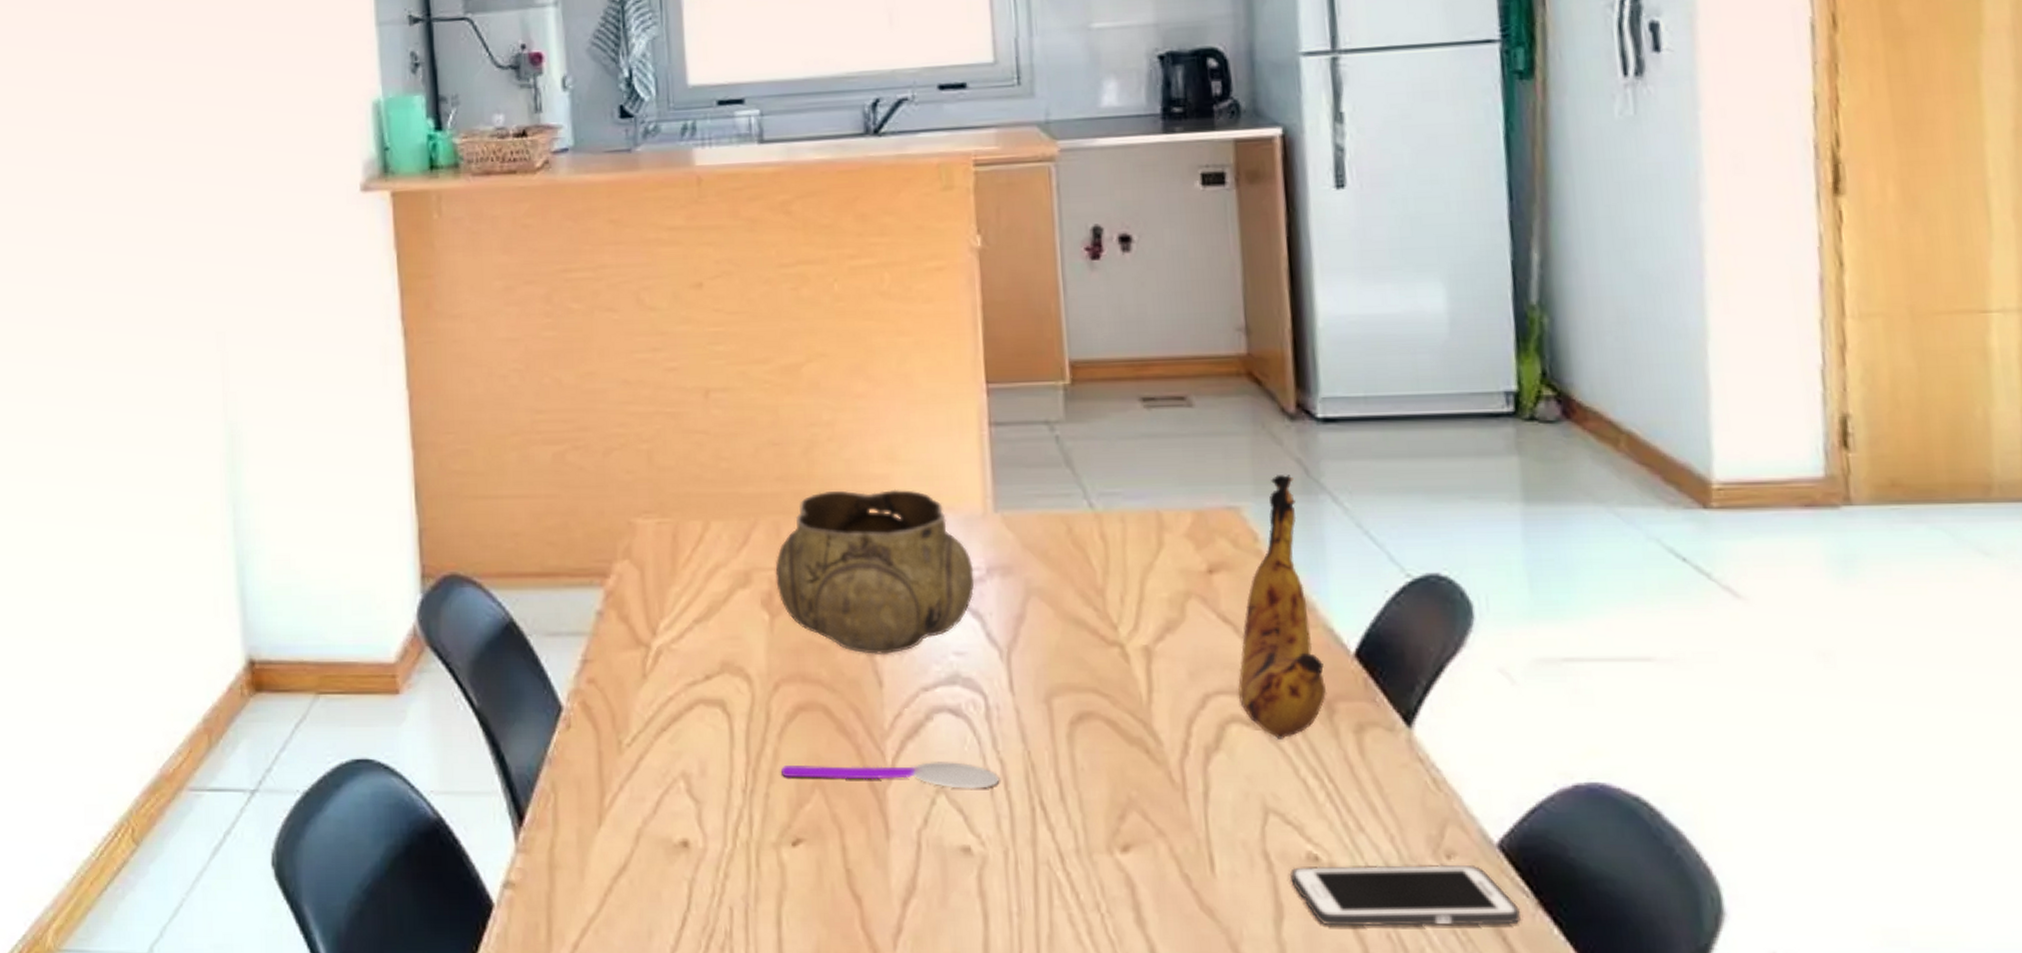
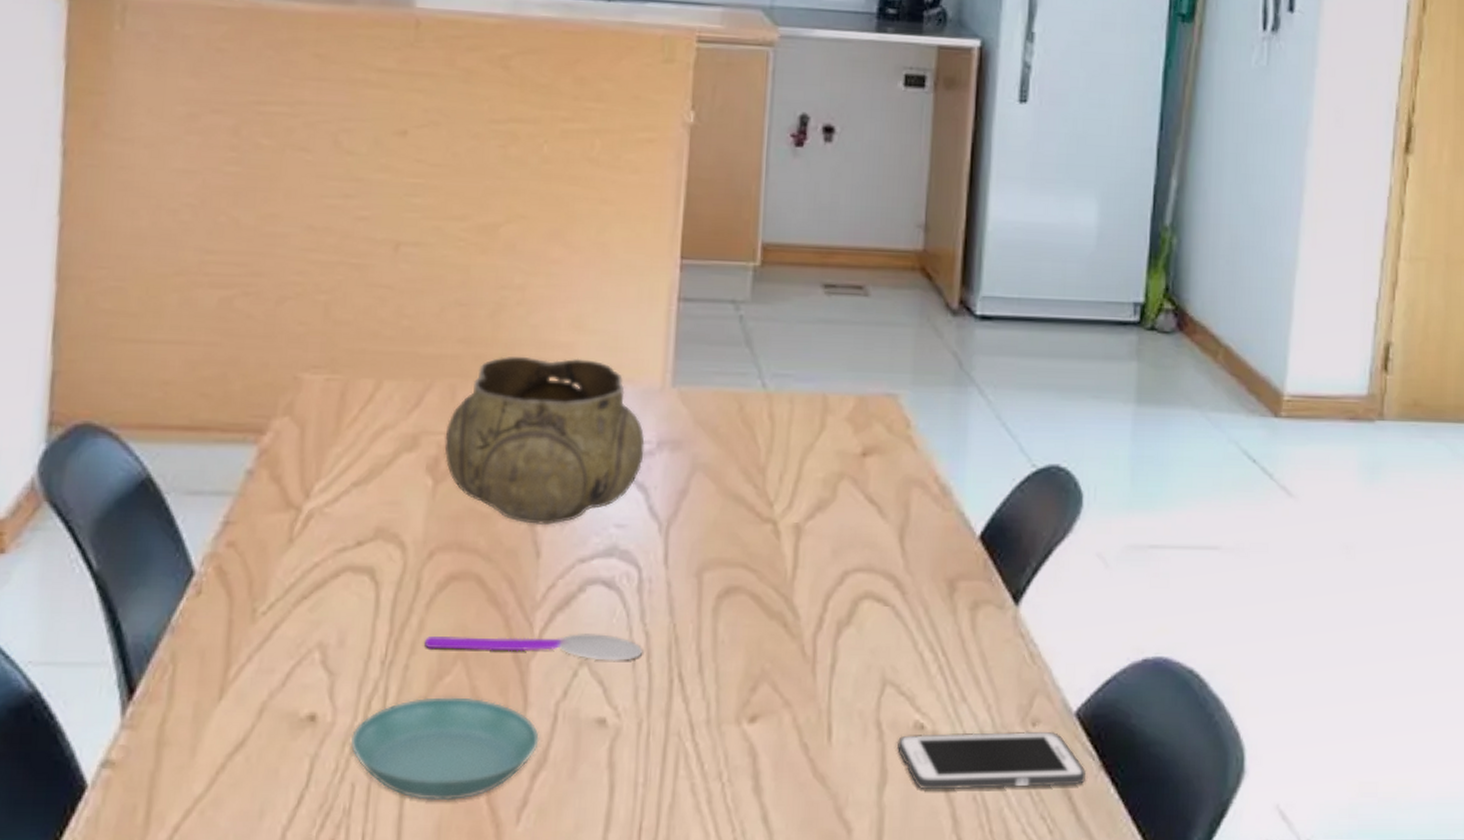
saucer: none [723,824,906,926] -> present [350,697,539,801]
banana: present [1238,475,1328,739] -> none [874,366,952,615]

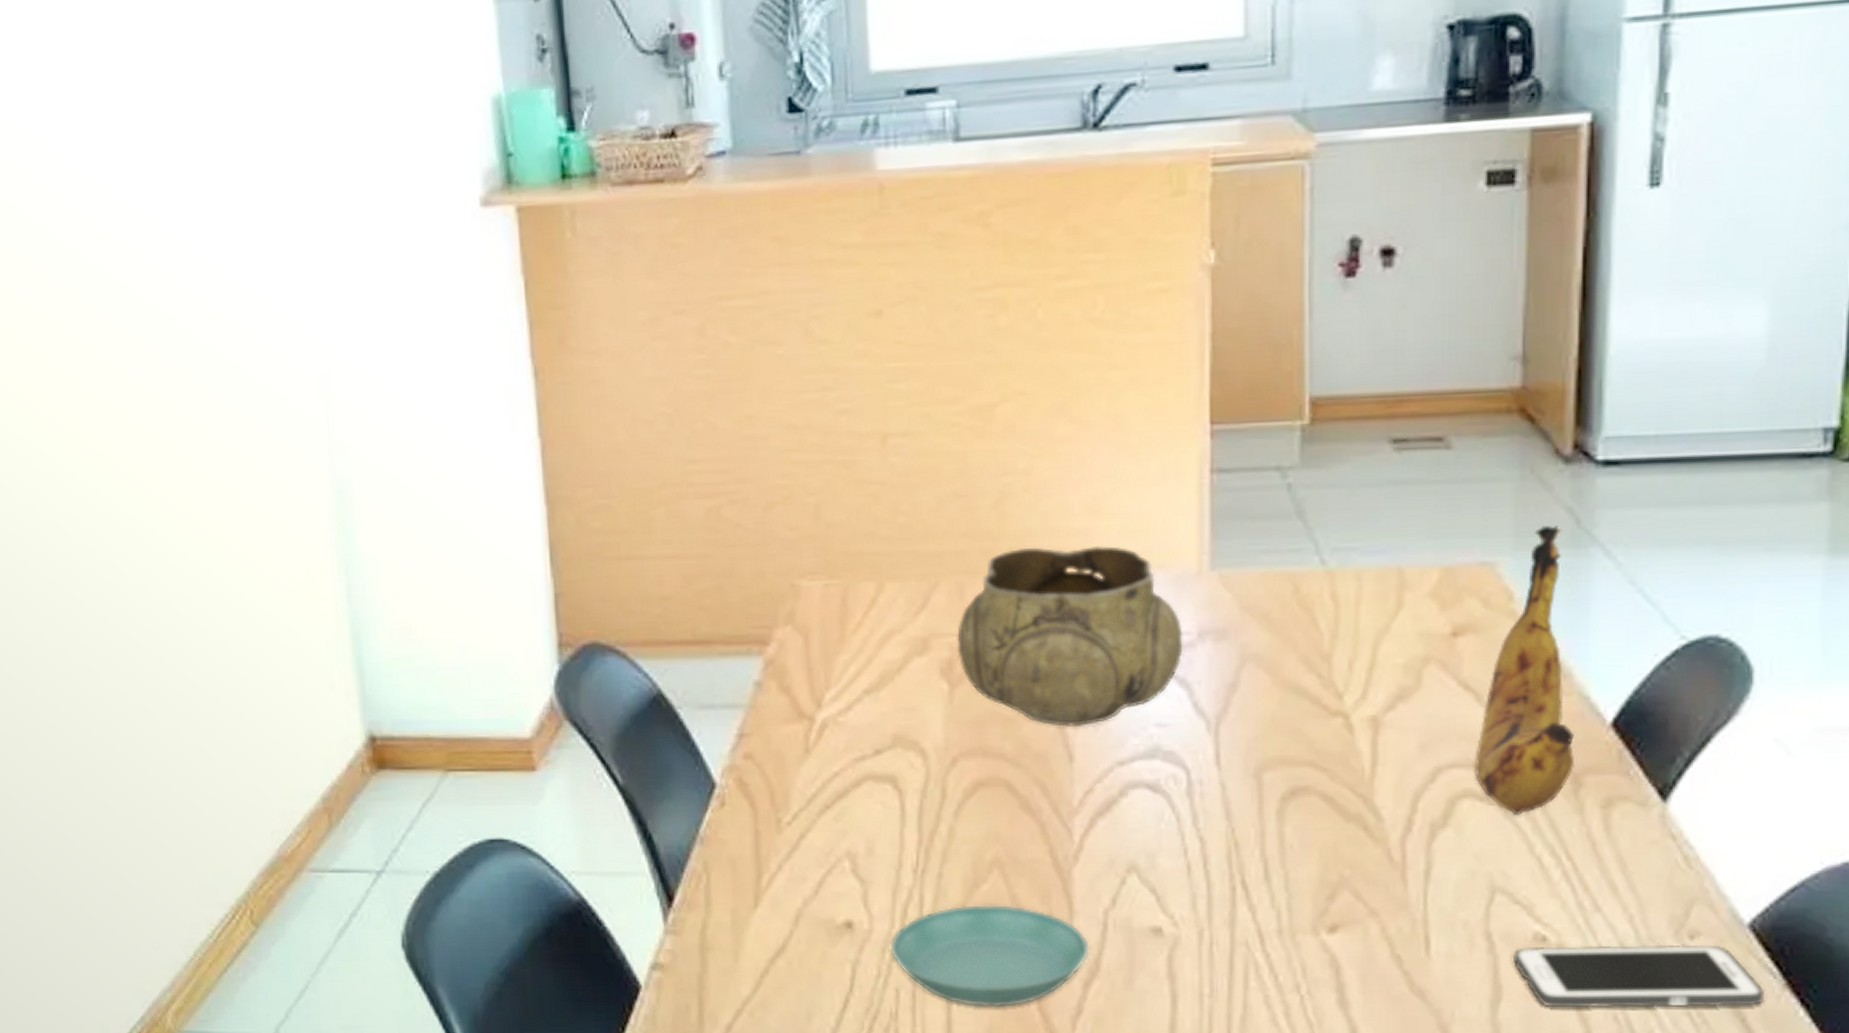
spoon: present [425,634,643,661] -> none [957,840,1199,868]
banana: none [874,366,952,615] -> present [1475,526,1575,815]

